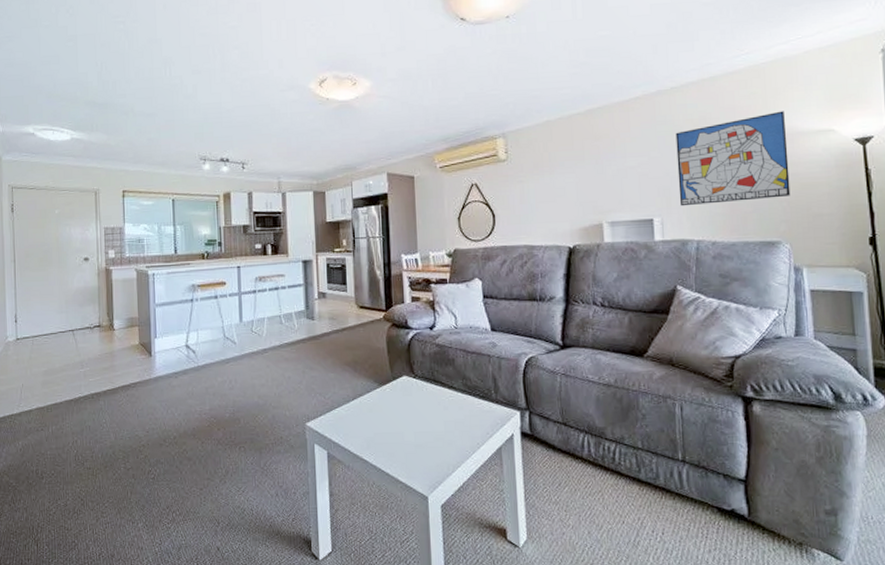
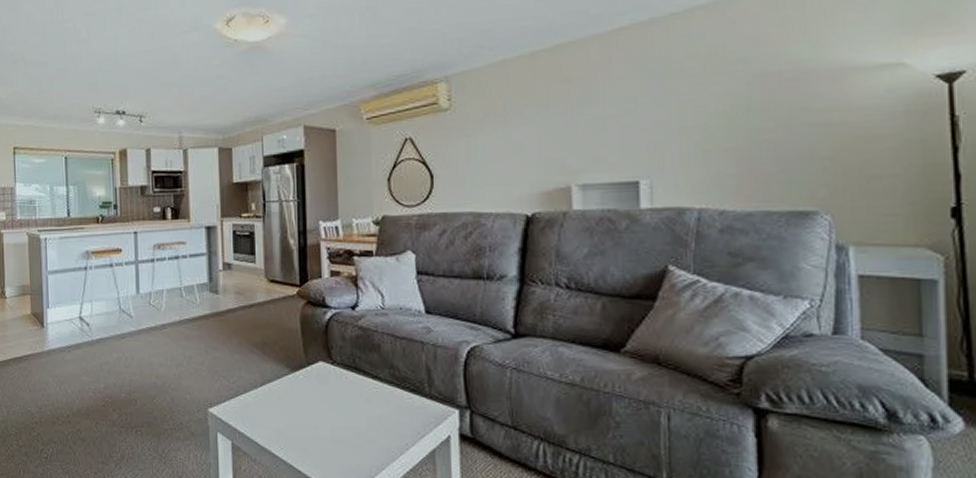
wall art: present [675,111,791,207] -> none [674,39,835,166]

